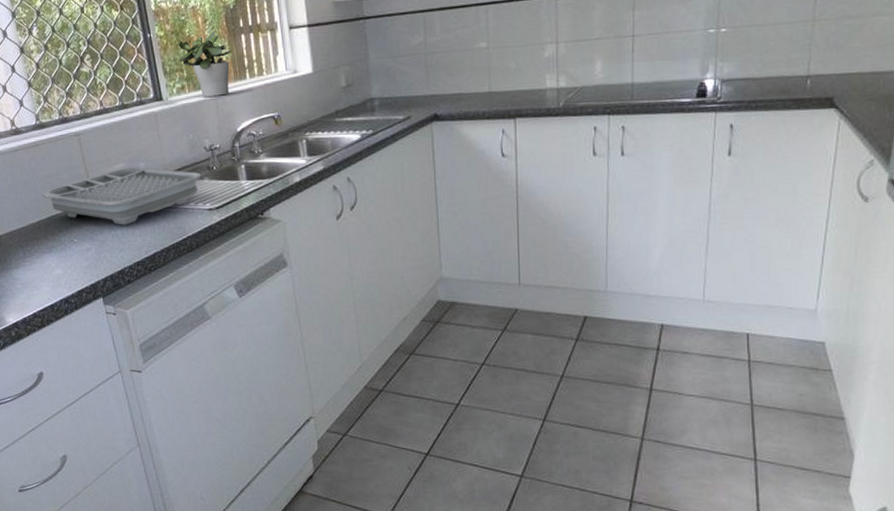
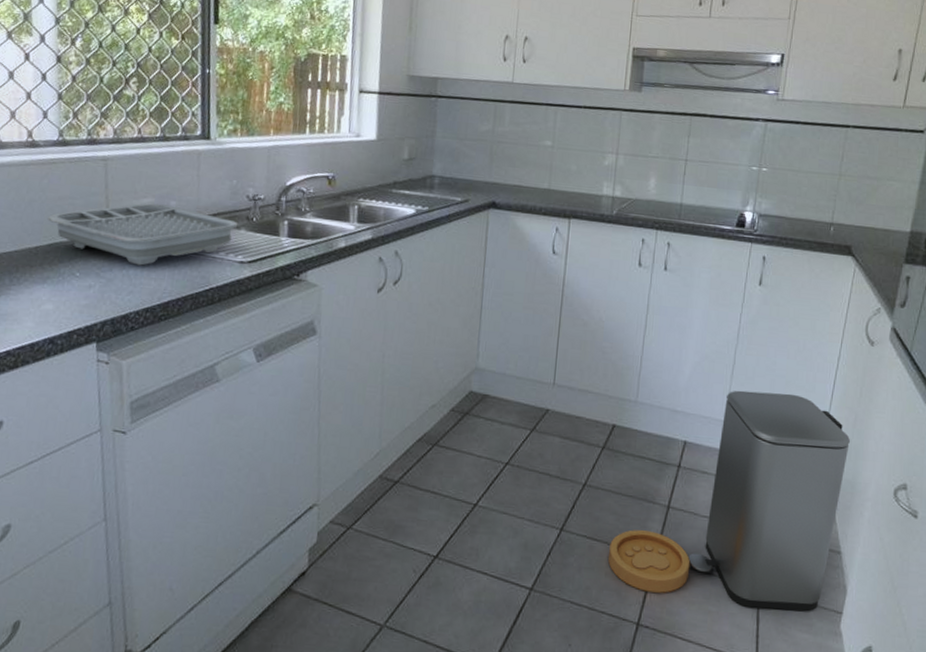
potted plant: present [177,31,232,97] -> none [236,80,295,146]
pet bowl: none [593,414,680,471] -> present [607,530,691,593]
pedal bin: none [677,264,847,480] -> present [688,390,850,612]

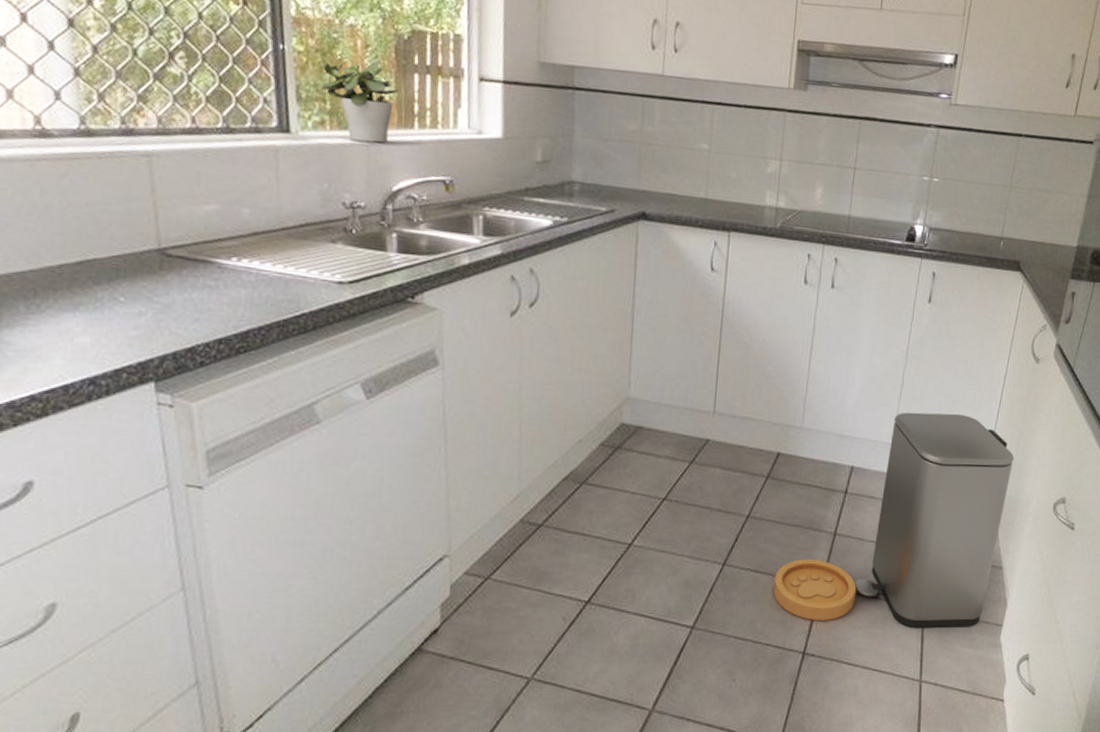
dish rack: present [48,203,238,266] -> none [74,211,333,288]
potted plant: none [236,80,295,146] -> present [321,60,398,143]

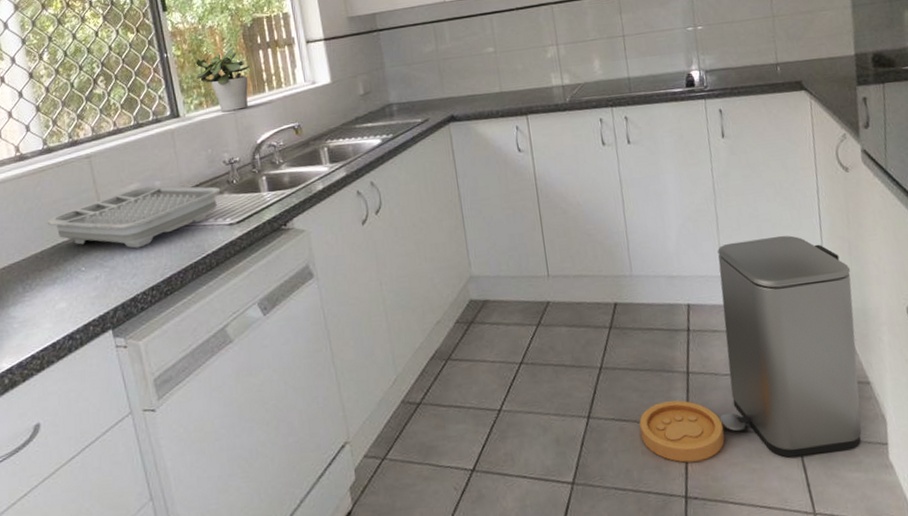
dish rack: none [74,211,333,288] -> present [47,186,221,249]

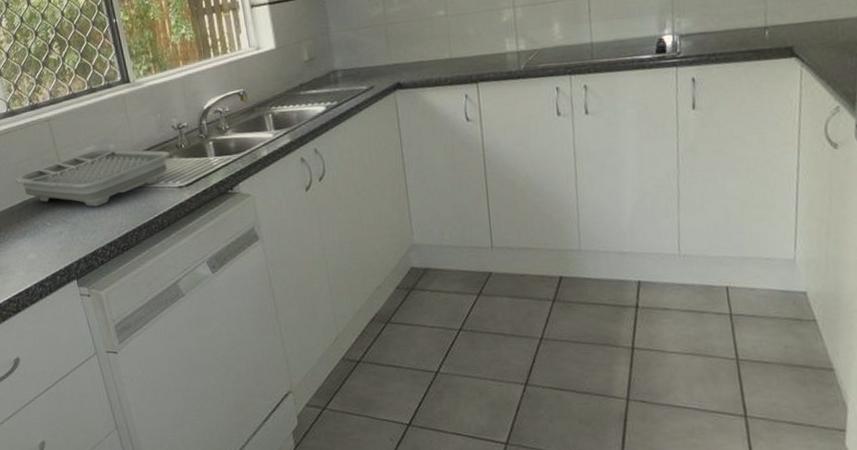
potted plant: present [194,49,250,112] -> none [142,14,195,77]
pet bowl: present [639,400,725,463] -> none [578,374,667,433]
pedal bin: present [717,235,862,459] -> none [663,214,826,437]

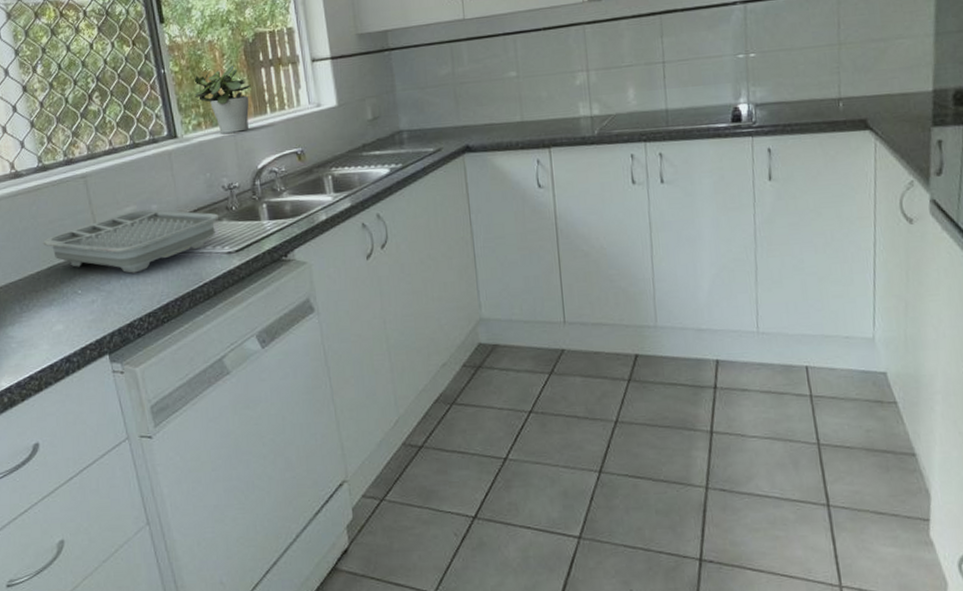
potted plant: none [142,14,195,77] -> present [193,66,251,134]

